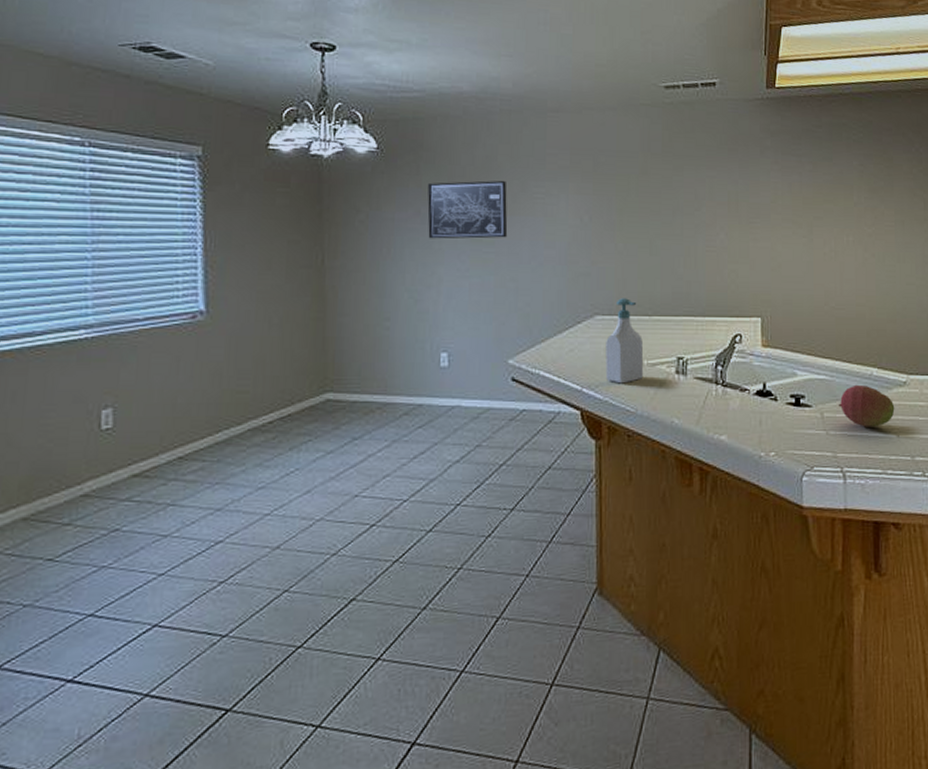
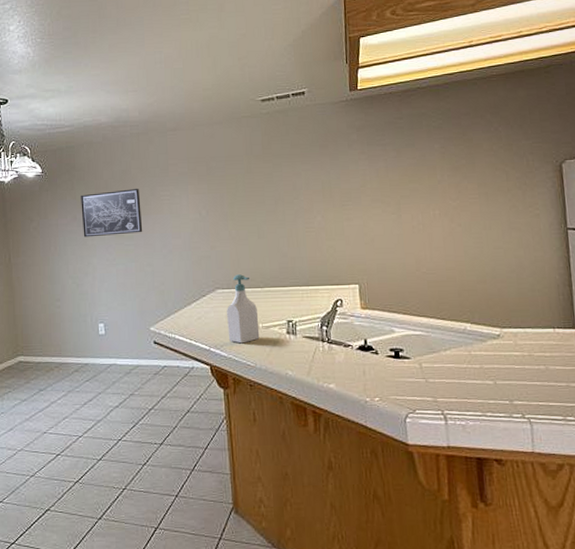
fruit: present [839,384,895,427] -> none [436,338,490,376]

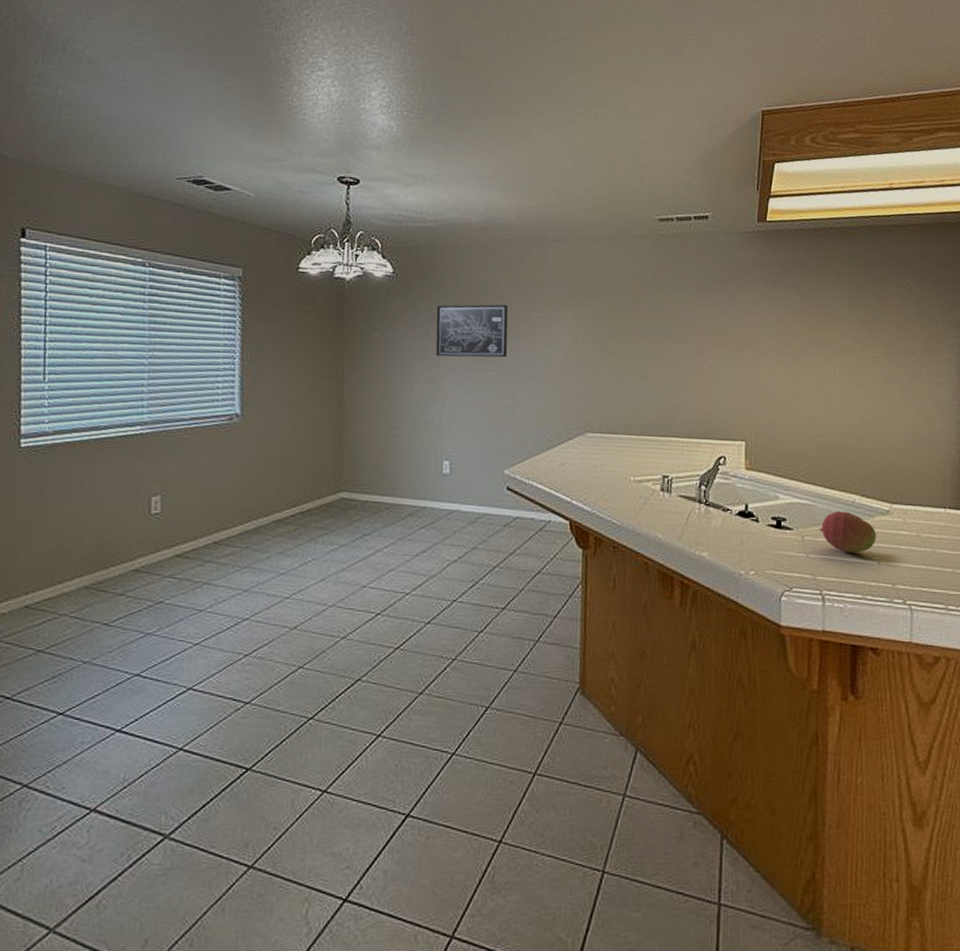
soap bottle: present [227,274,260,344] -> none [594,417,631,498]
fruit: none [436,338,490,376] -> present [820,510,877,553]

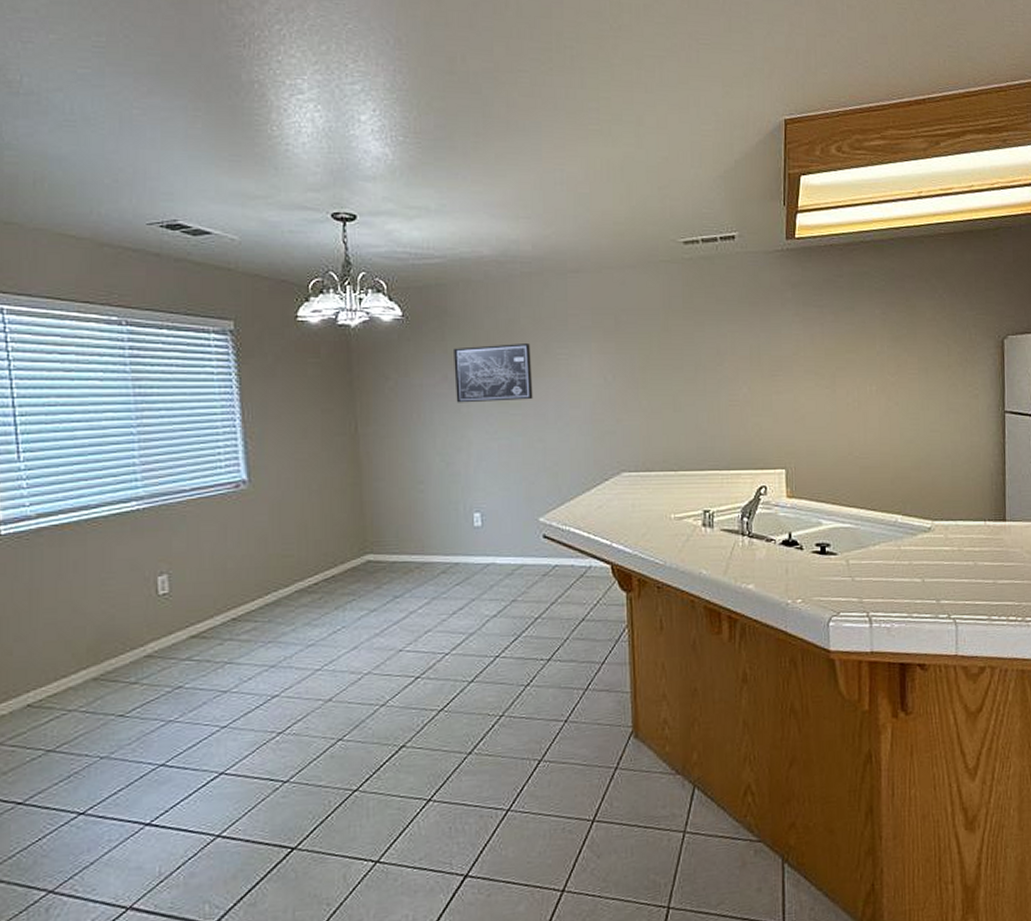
fruit: present [820,510,877,553] -> none [864,531,920,573]

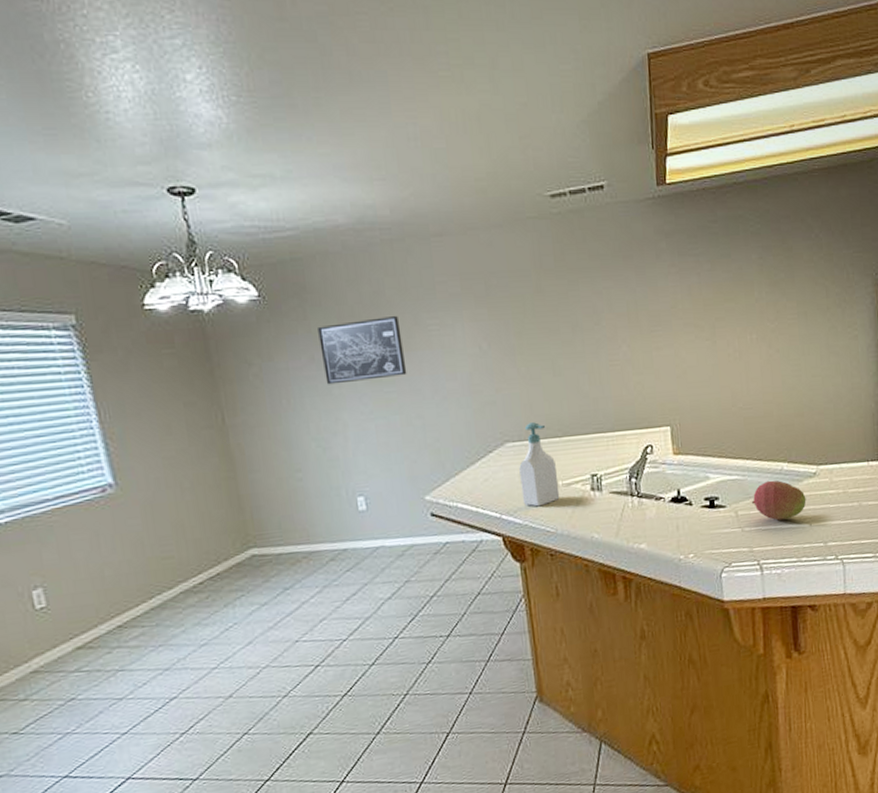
soap bottle: none [633,455,671,538] -> present [519,422,560,507]
fruit: none [864,531,920,573] -> present [752,480,806,521]

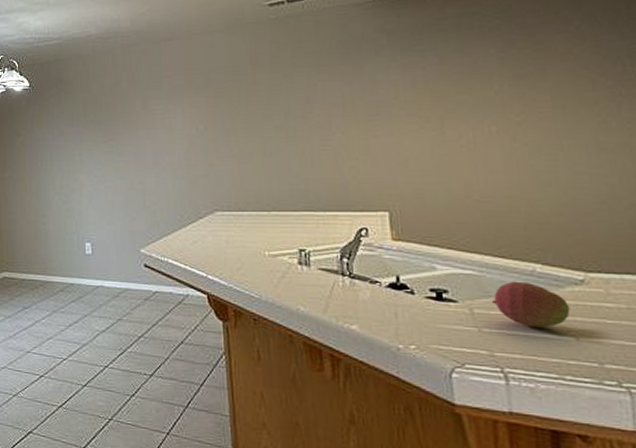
wall art: present [318,316,407,385] -> none [68,102,134,153]
soap bottle: present [519,422,560,507] -> none [227,196,266,272]

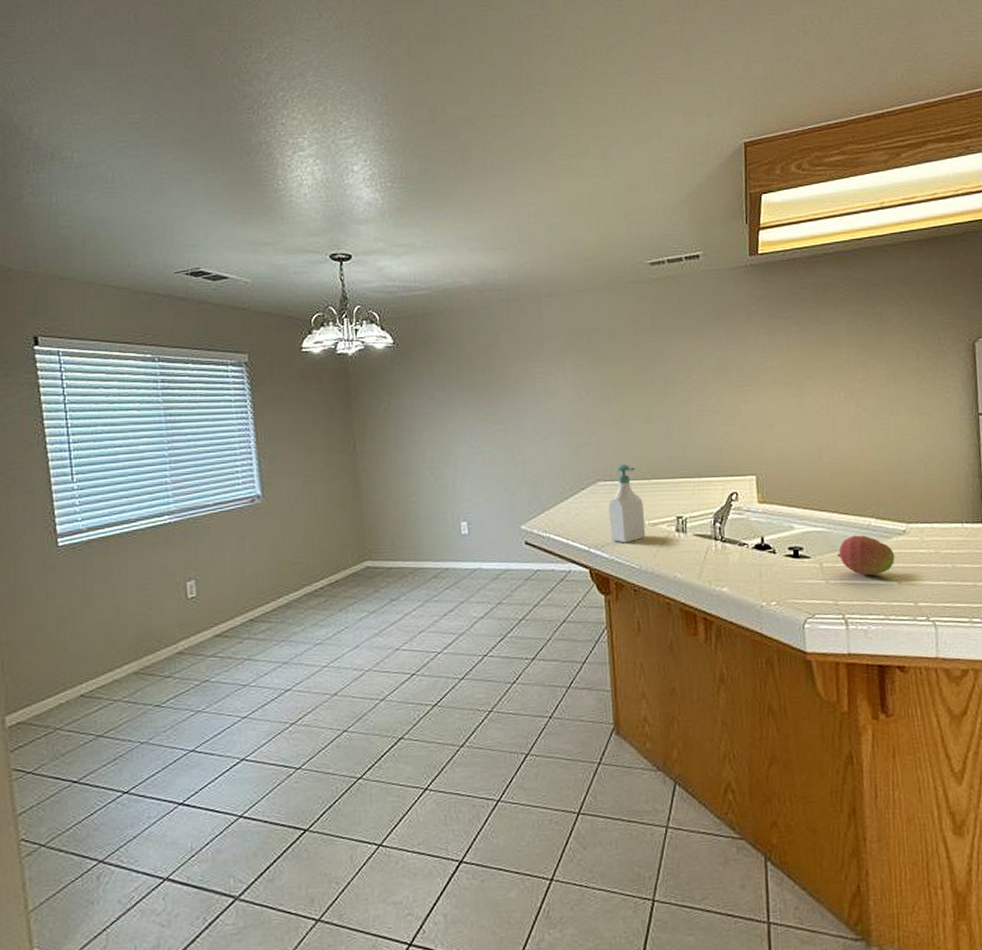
soap bottle: none [227,196,266,272] -> present [609,464,646,543]

